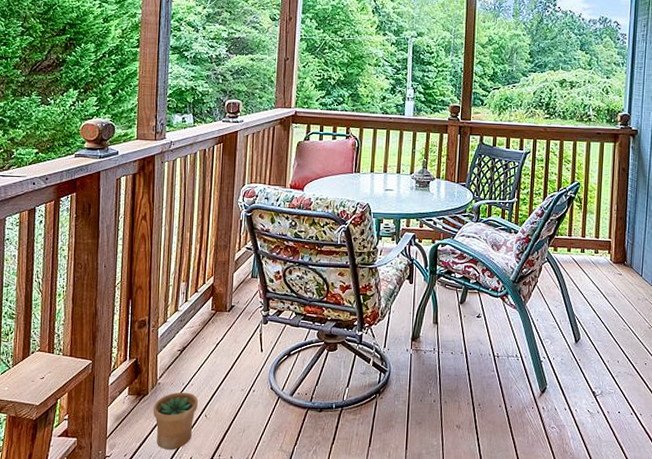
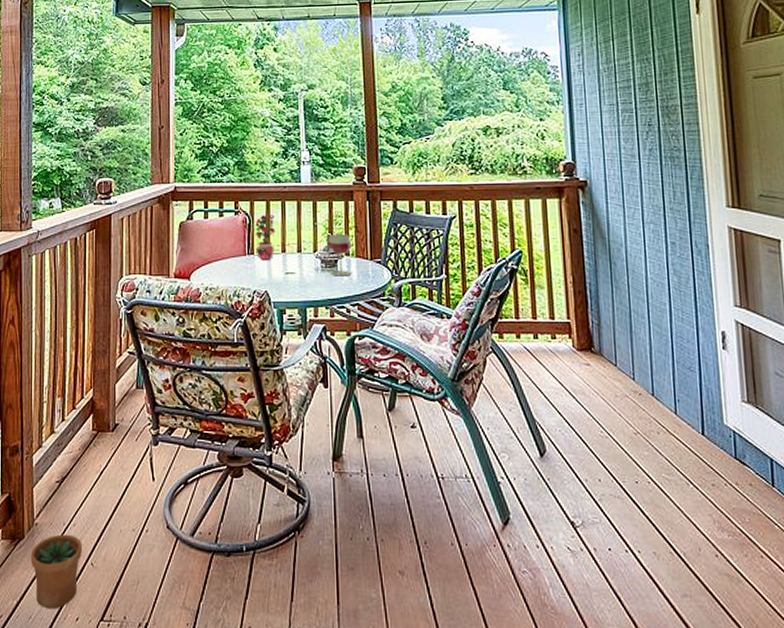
potted flower: none [360,140,380,179] -> present [252,215,275,261]
wineglass: none [423,160,442,195] -> present [329,234,352,276]

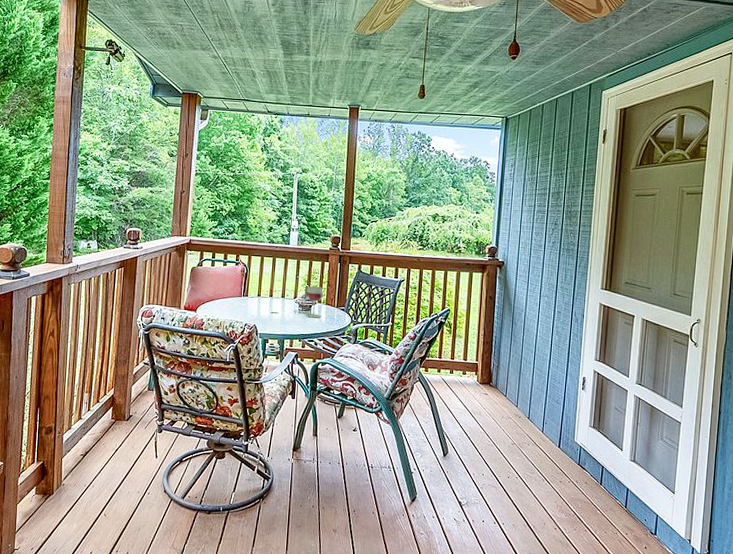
planter: present [30,534,83,609] -> none [57,492,99,545]
potted flower: present [252,215,275,261] -> none [248,267,267,303]

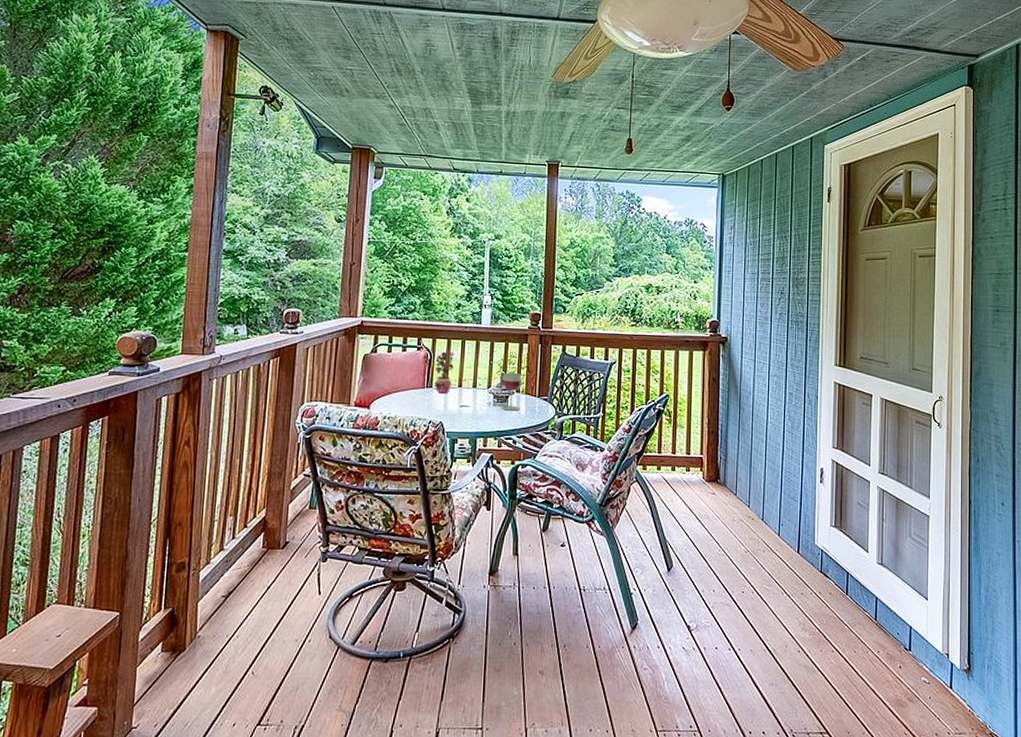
potted flower: none [248,267,267,303] -> present [433,352,455,395]

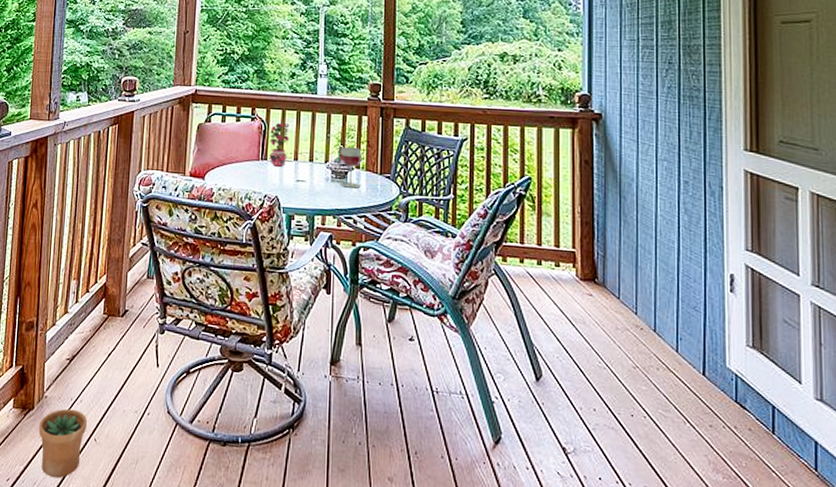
planter: none [190,646,245,716] -> present [38,408,88,479]

